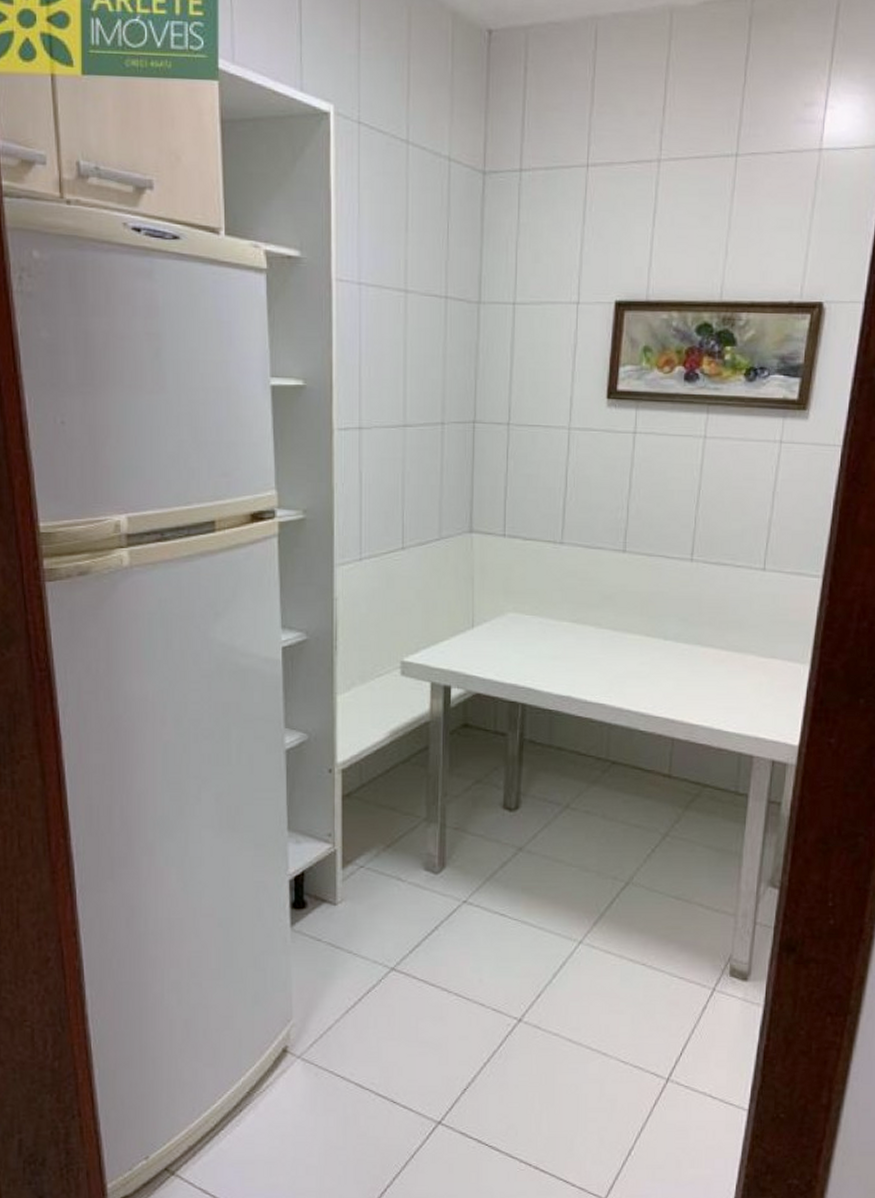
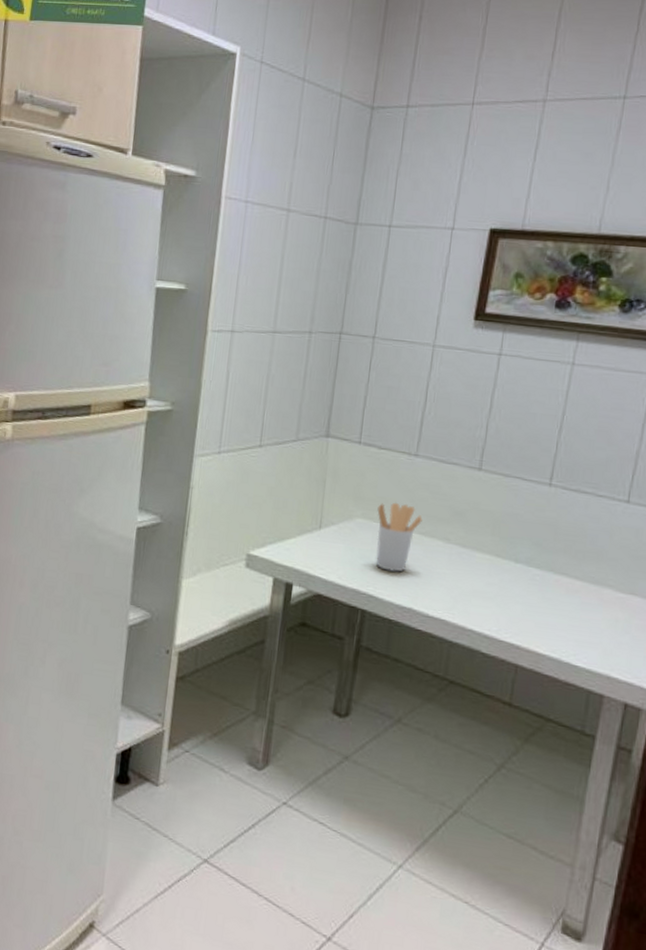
utensil holder: none [528,593,573,662] -> present [375,502,422,572]

